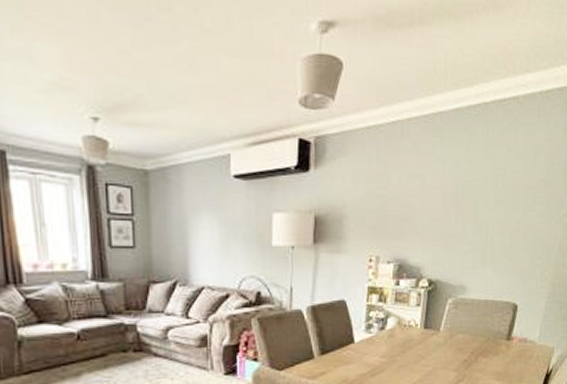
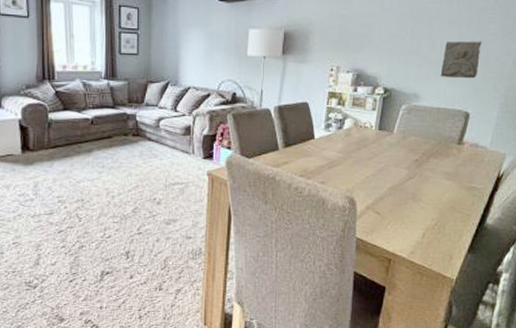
stone relief: none [487,223,528,266] -> present [440,41,482,79]

